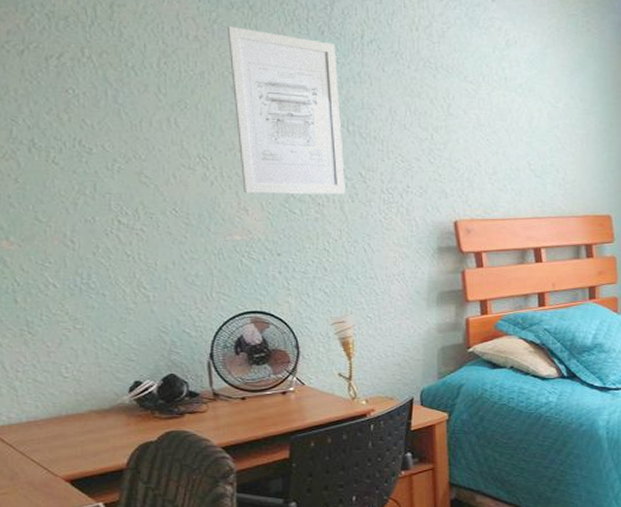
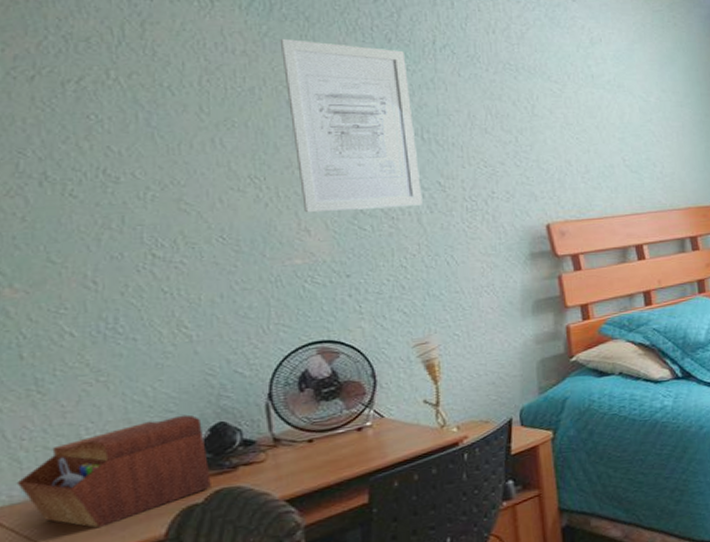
sewing box: none [14,364,163,452] -> present [17,414,211,529]

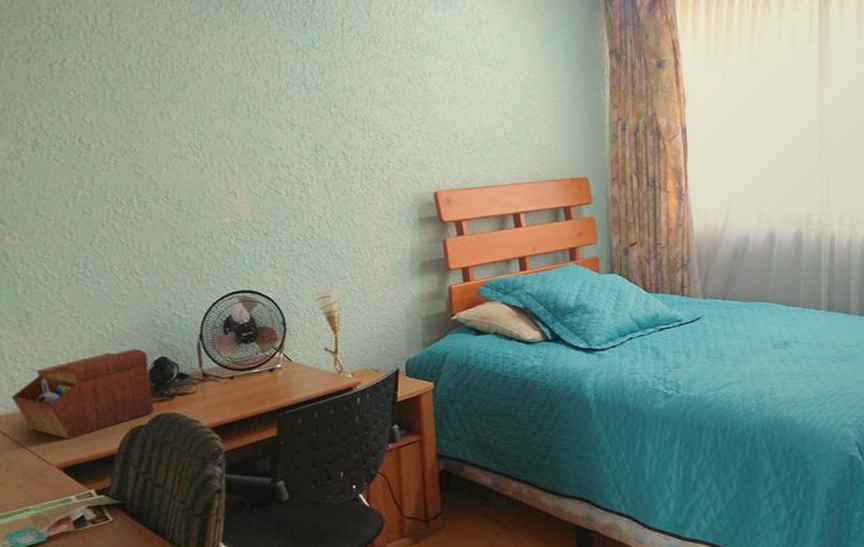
wall art: present [279,38,423,213] -> none [216,23,329,178]

